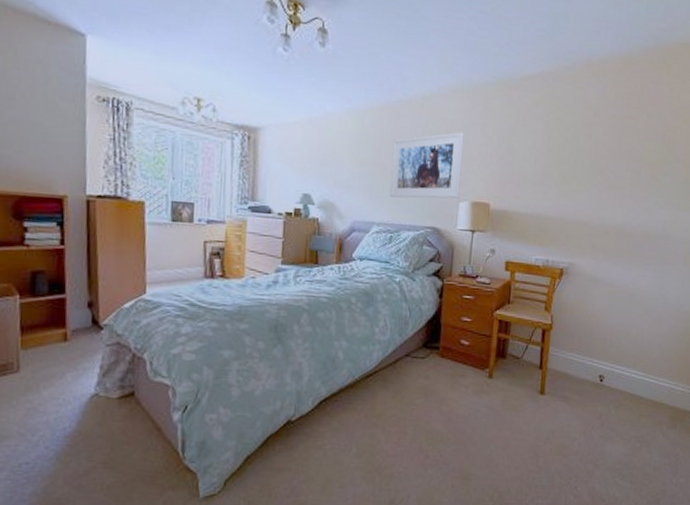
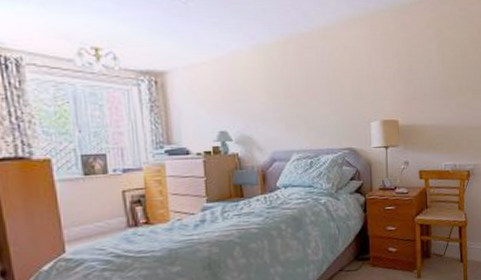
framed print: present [389,132,465,199] -> none [301,57,370,124]

